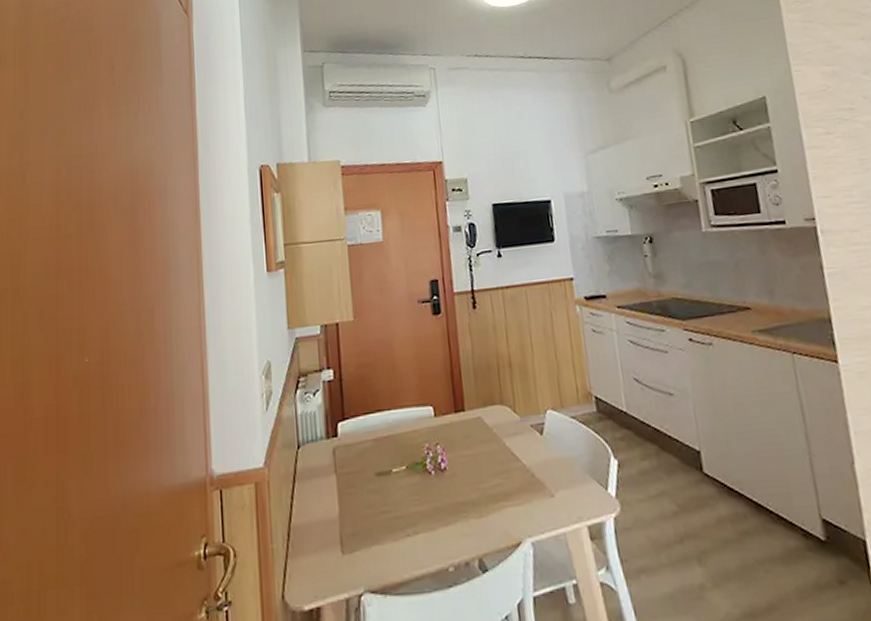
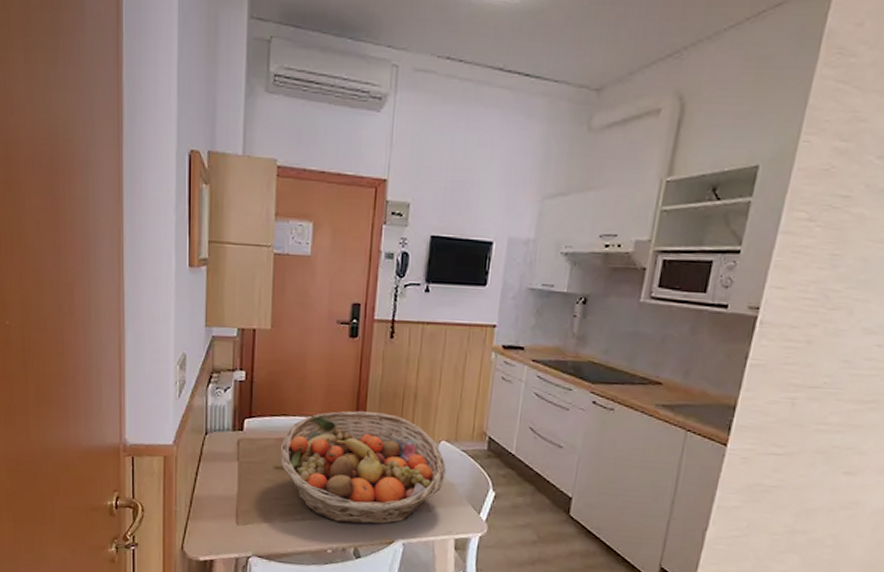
fruit basket: none [379,389,560,531] -> present [279,410,446,525]

